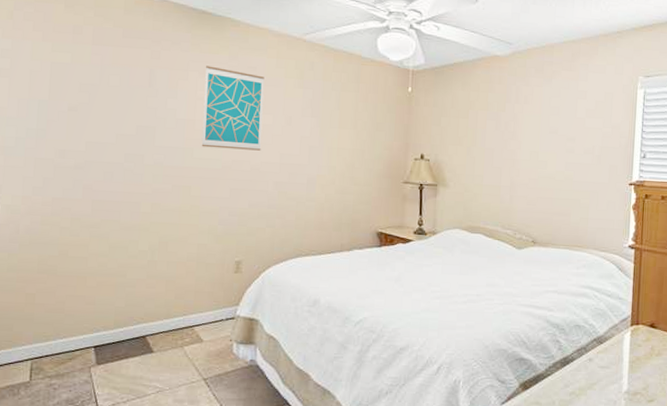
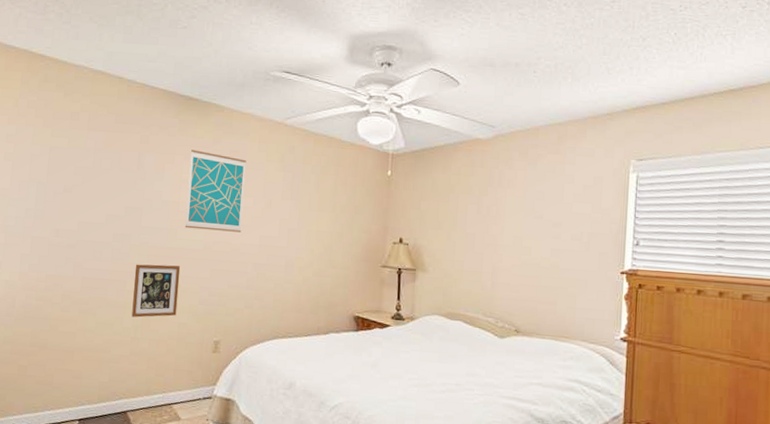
picture frame: none [147,185,198,240] -> present [131,264,181,318]

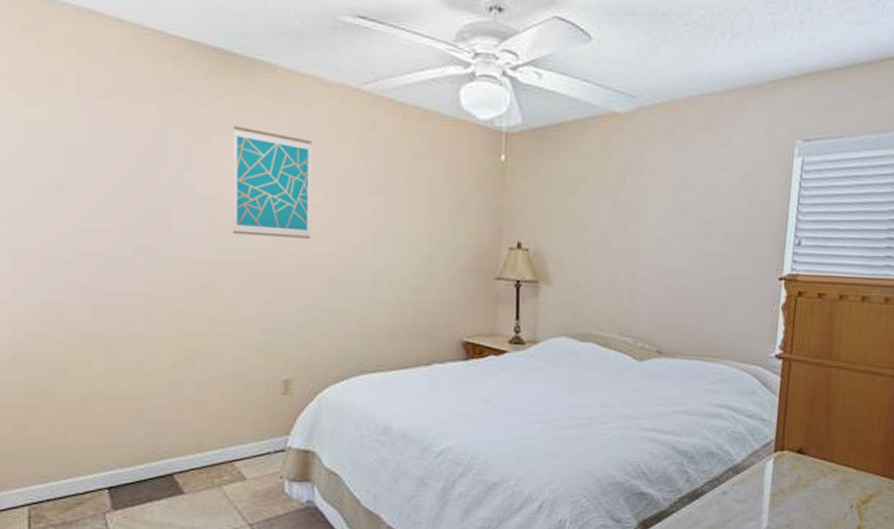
picture frame: present [131,264,181,318] -> none [167,284,231,355]

